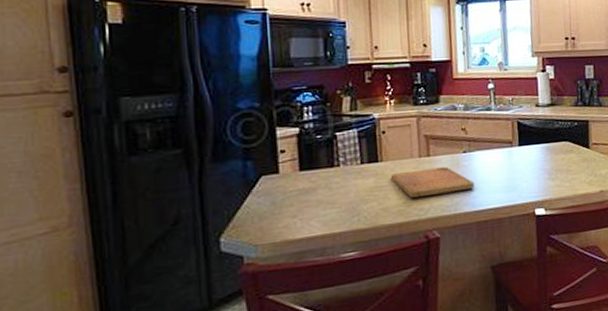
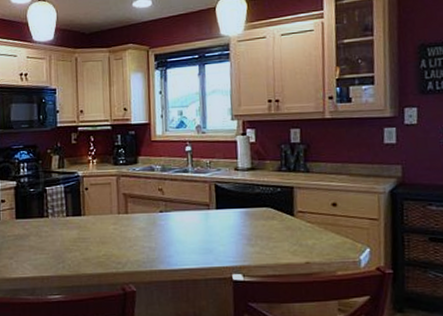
cutting board: present [390,166,475,199] -> none [91,224,171,252]

